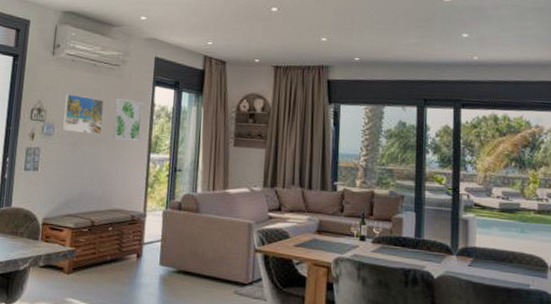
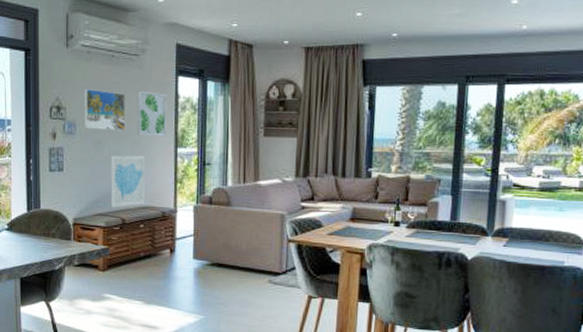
wall art: none [82,158,119,209] -> present [110,155,146,208]

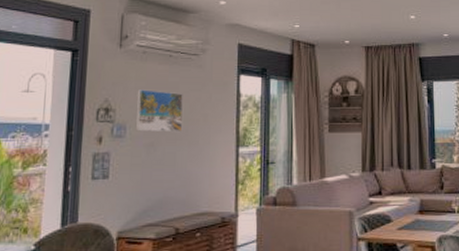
wall art: present [110,155,146,208] -> none [163,157,204,216]
wall art: present [136,90,167,136] -> none [194,89,228,136]

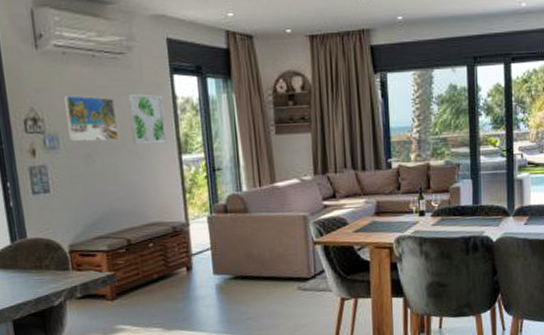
wall art: none [194,89,228,136] -> present [127,93,168,145]

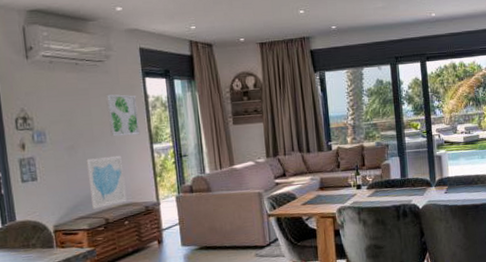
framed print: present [63,95,120,142] -> none [50,97,99,137]
wall art: none [105,166,152,228] -> present [86,155,127,209]

